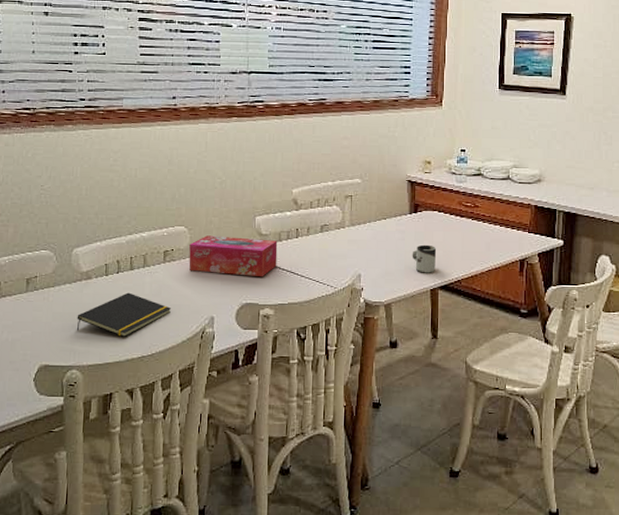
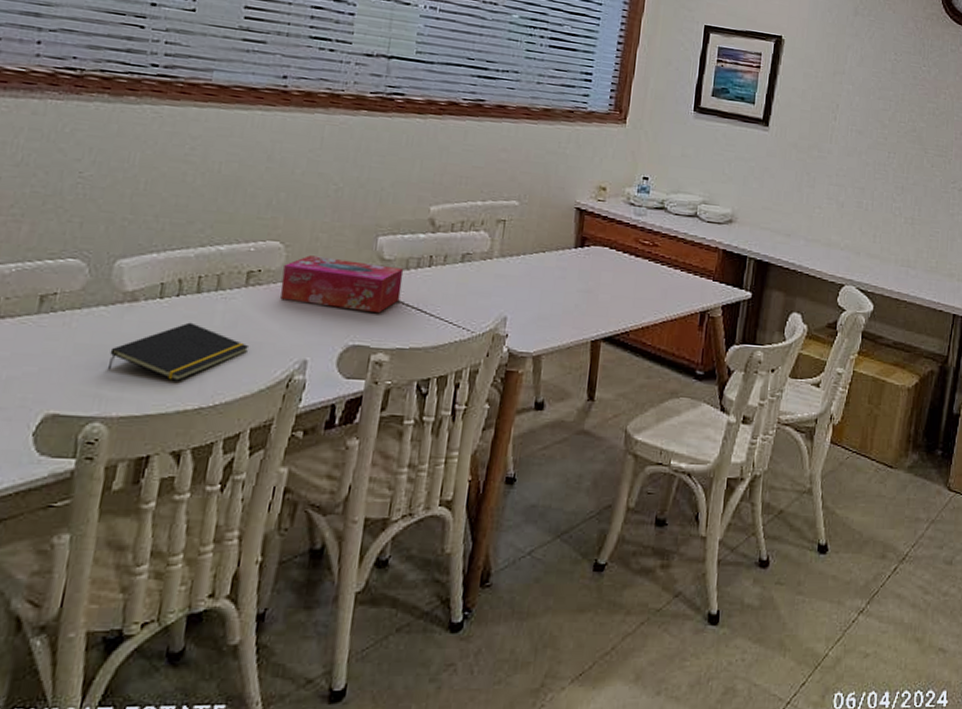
cup: present [412,244,437,273] -> none [572,286,604,321]

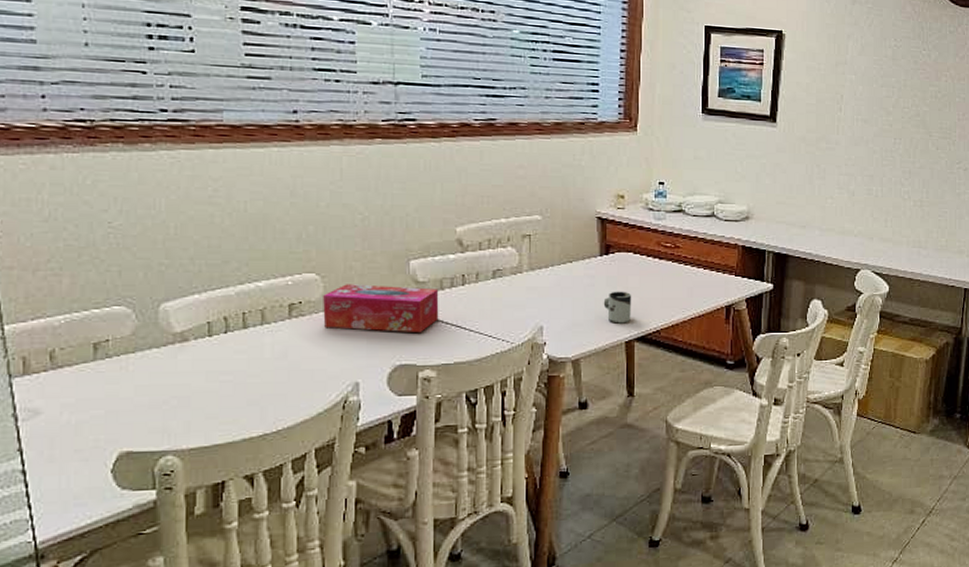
notepad: present [106,322,250,382] -> none [170,356,302,413]
cup: none [572,286,604,321] -> present [603,291,632,323]

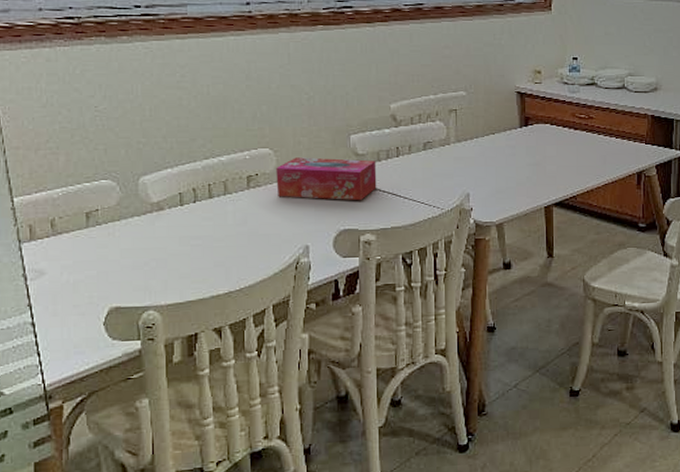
cup: present [603,291,632,323] -> none [523,160,550,190]

